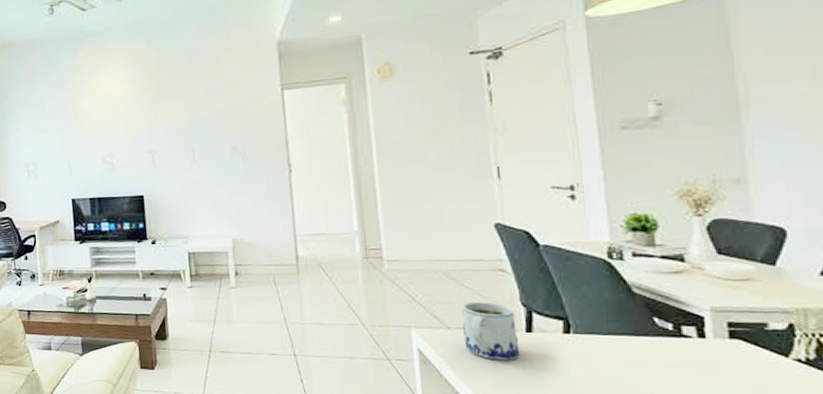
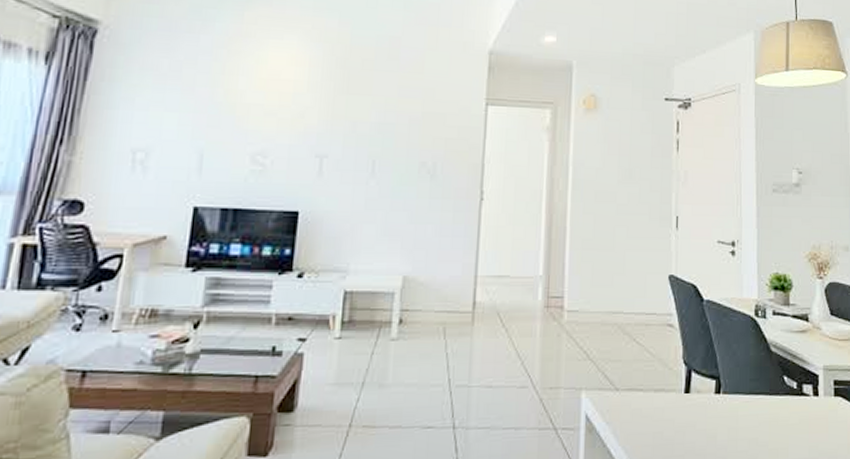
mug: present [462,302,520,360] -> none [630,360,678,426]

